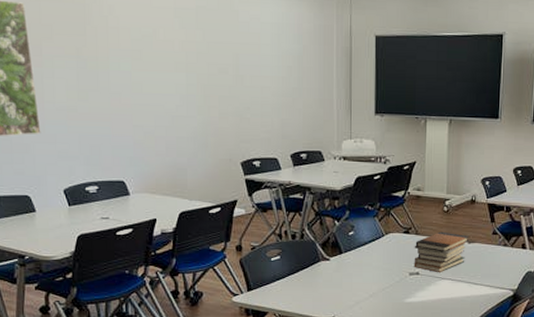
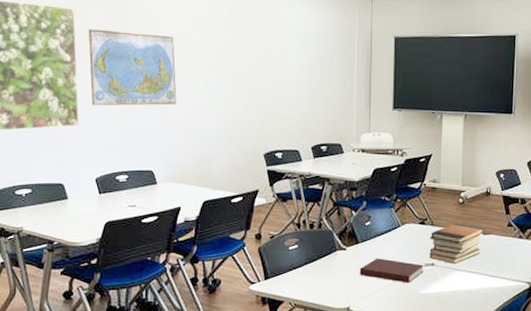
world map: none [41,27,145,112] -> present [88,29,177,106]
notebook: none [344,268,408,293] -> present [359,258,424,283]

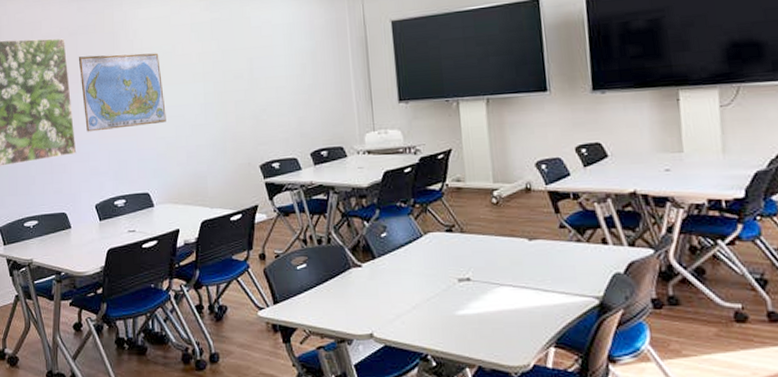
notebook: present [359,258,424,283] -> none [380,274,458,303]
book stack: present [429,223,485,265] -> none [460,227,530,279]

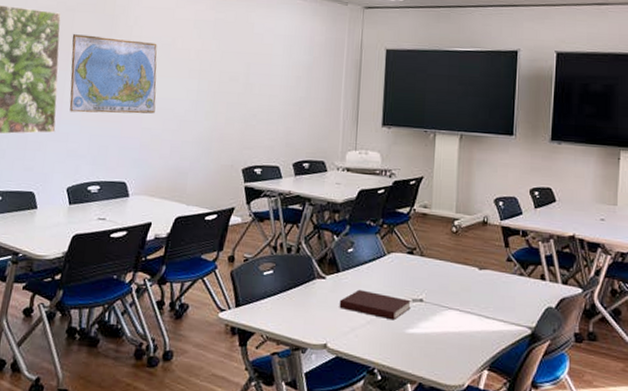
notebook: none [380,274,458,303] -> present [339,289,411,321]

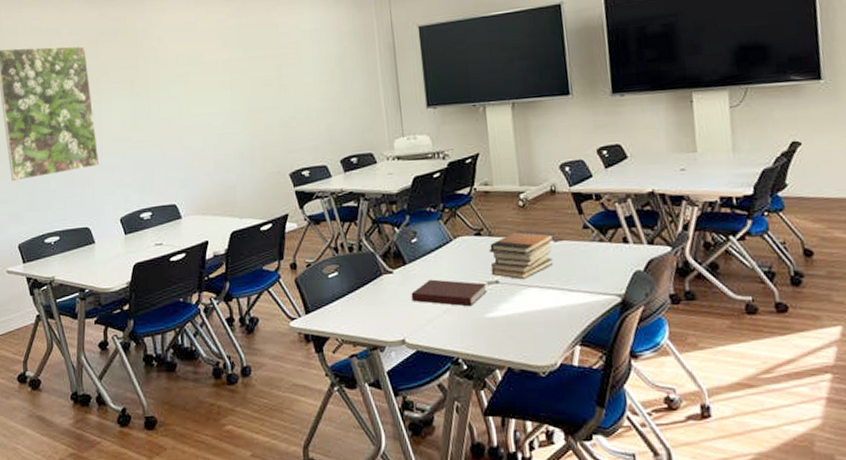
world map: present [69,34,157,114] -> none [100,60,193,143]
book stack: none [417,254,481,302] -> present [489,230,555,280]

